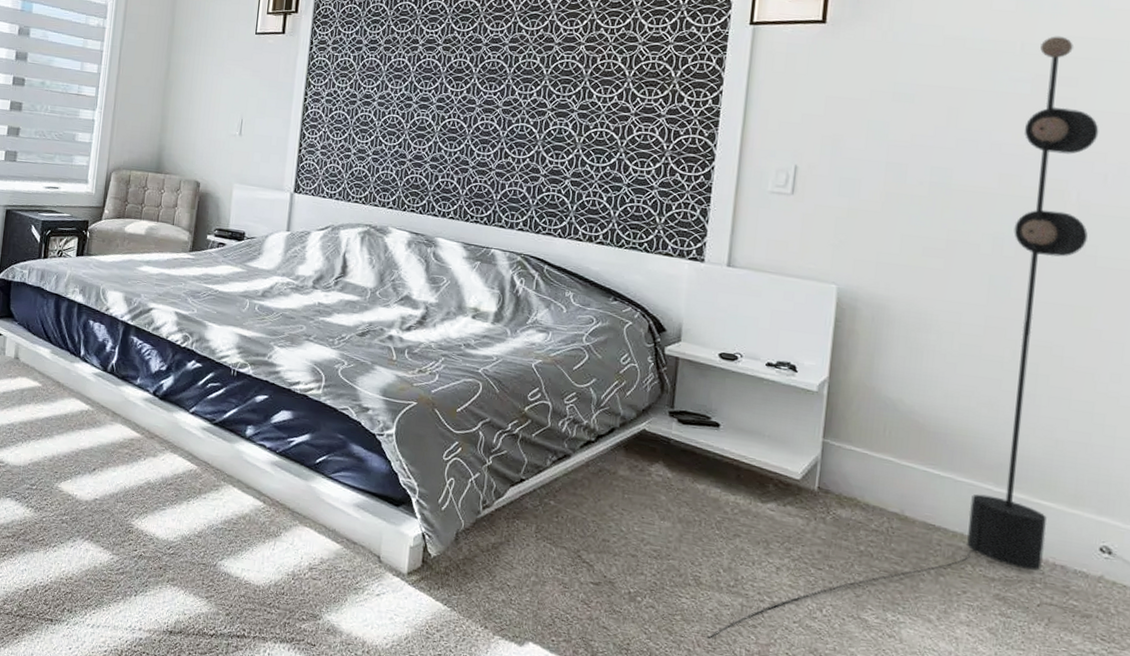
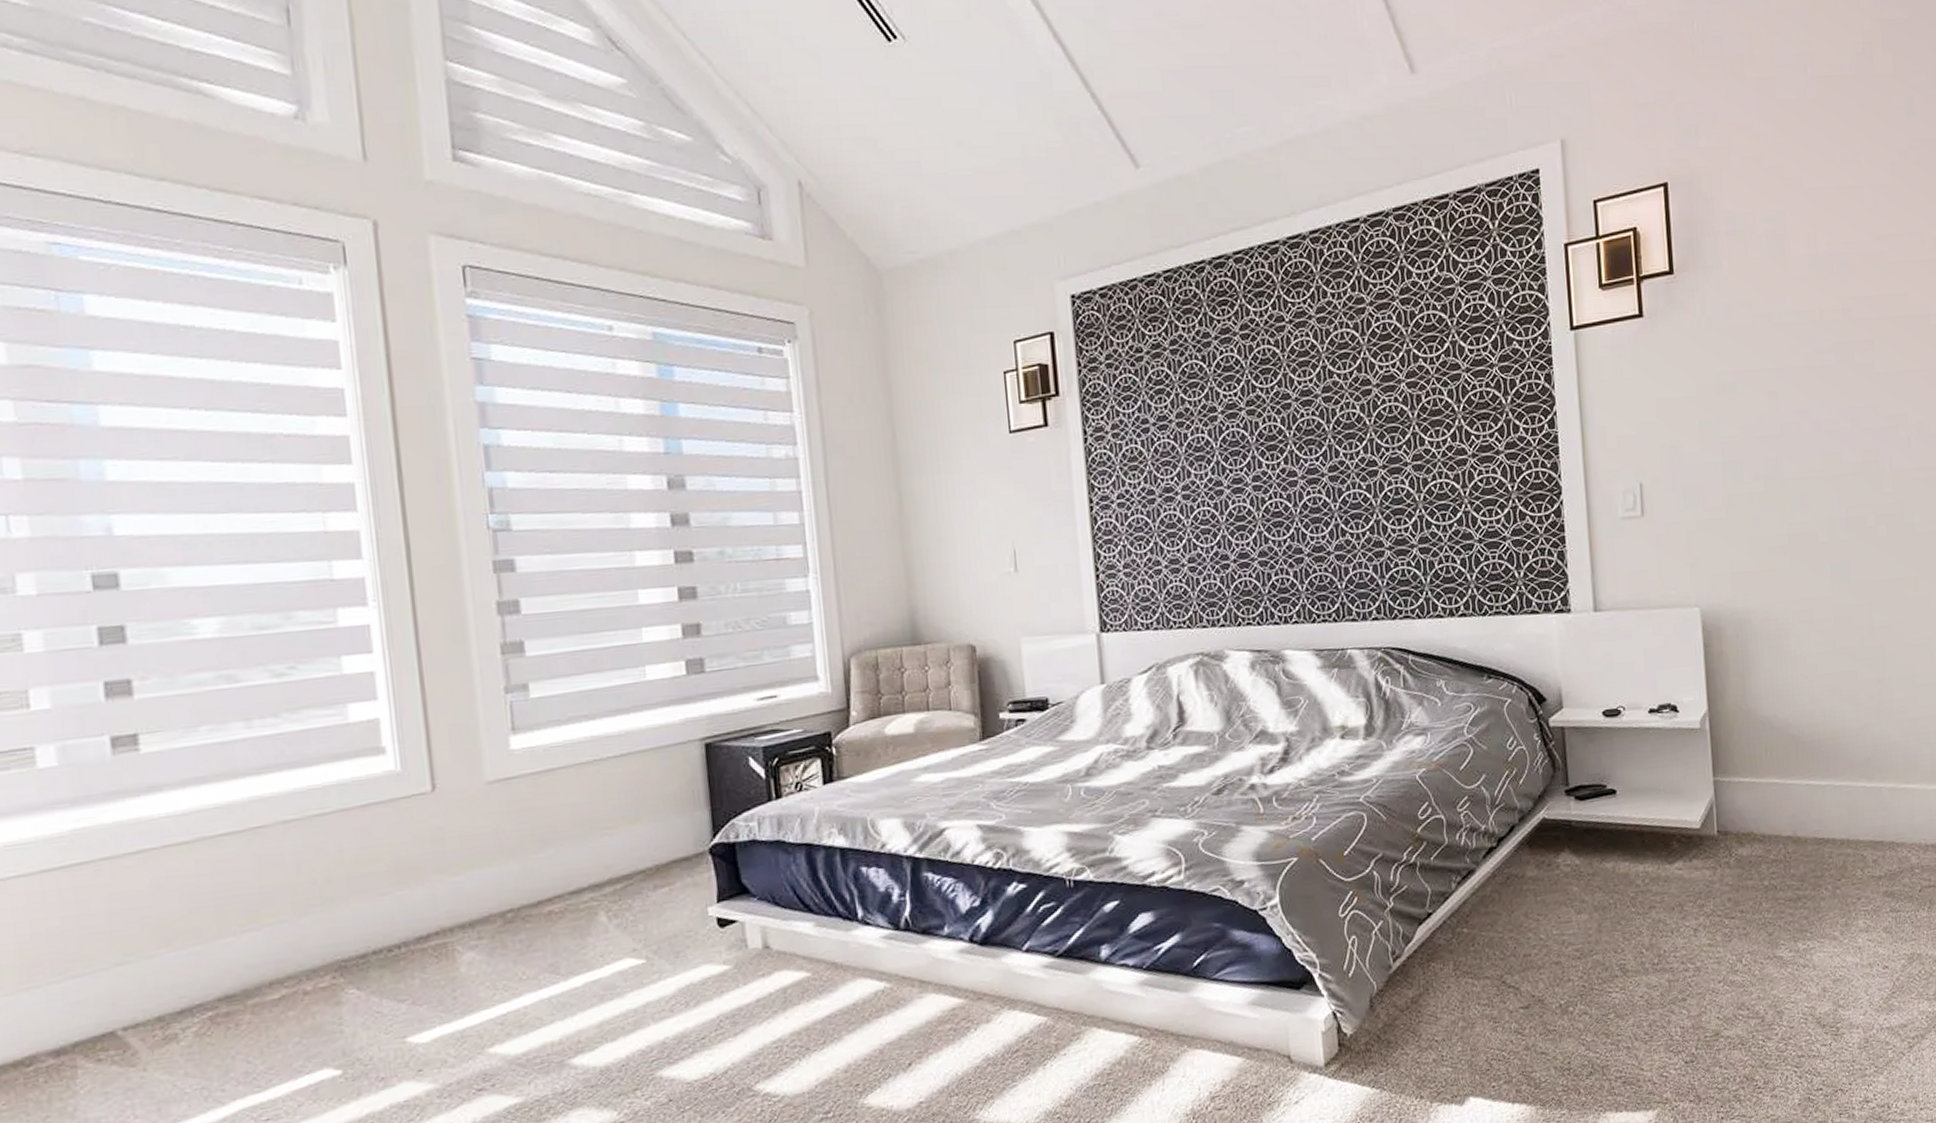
floor lamp: present [708,36,1099,639] -> none [1643,298,1917,1028]

